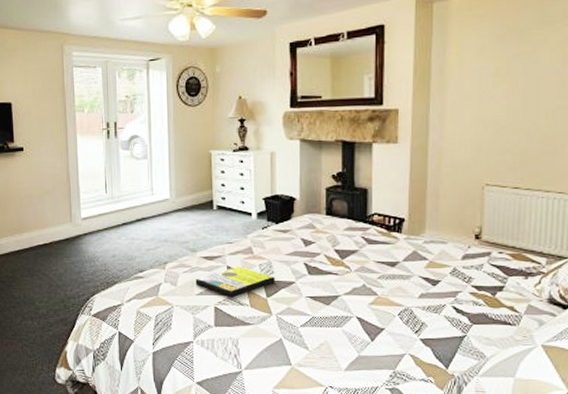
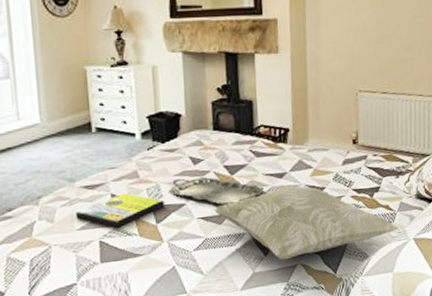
serving tray: none [280,258,375,288] -> present [169,177,265,205]
decorative pillow: none [323,275,525,348] -> present [214,185,399,261]

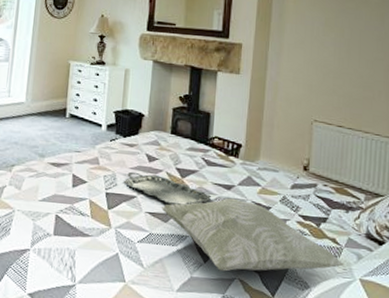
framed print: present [75,193,164,229] -> none [40,176,117,207]

